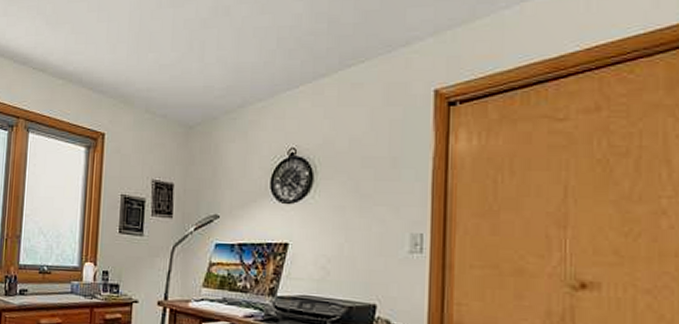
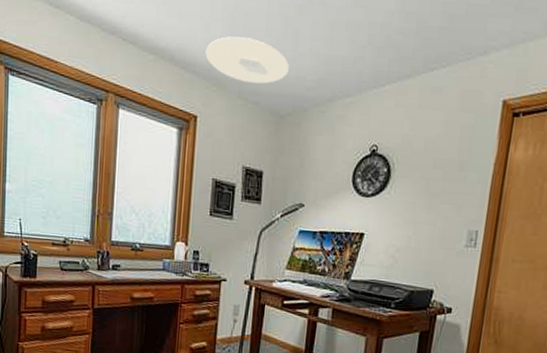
ceiling light: none [112,54,196,96] -> present [205,36,289,84]

